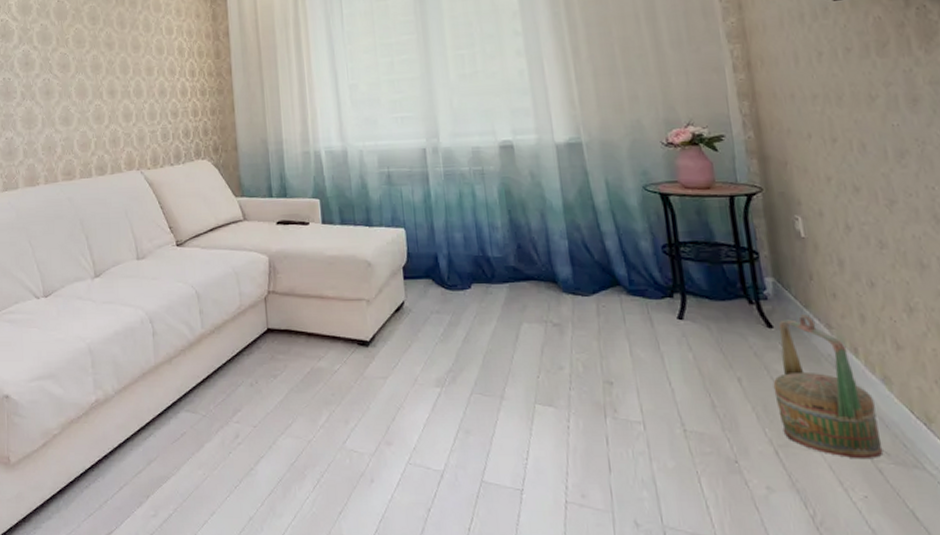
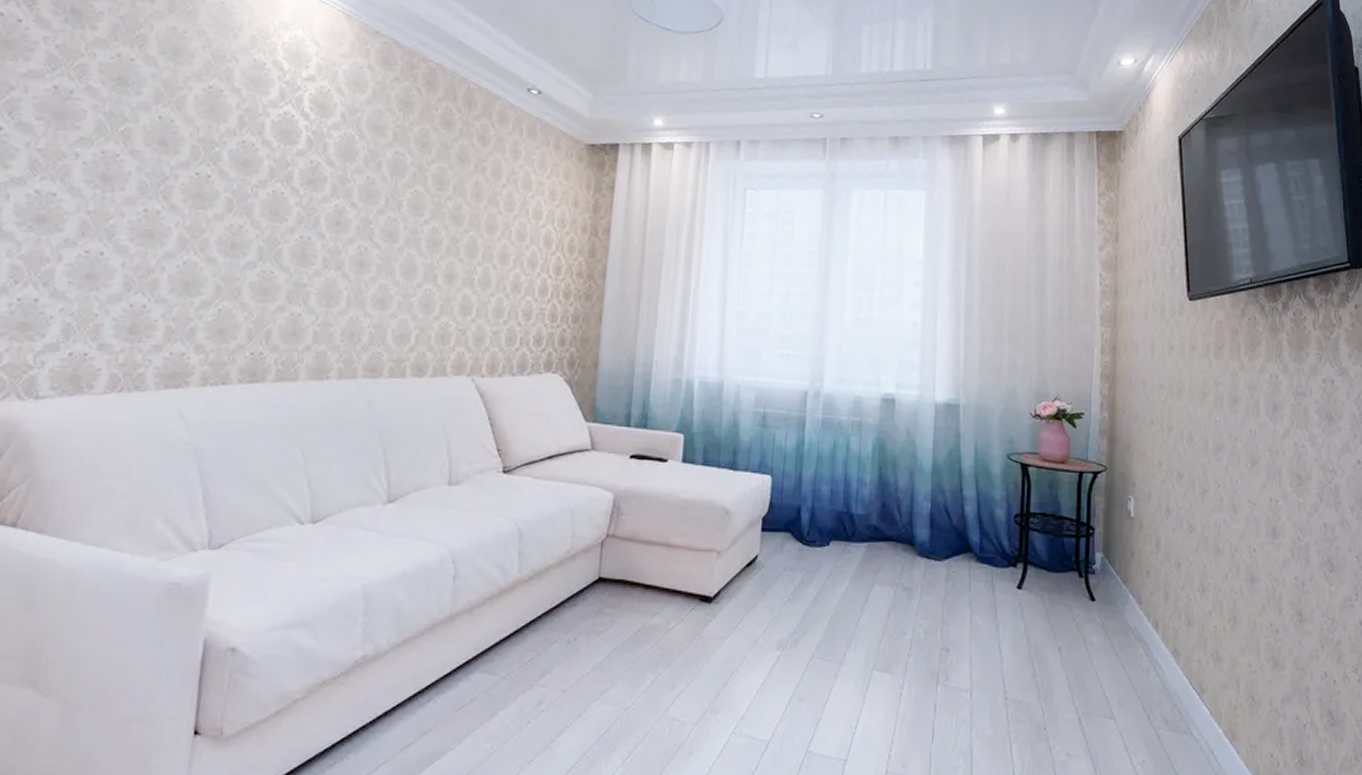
decorative basket: present [773,314,883,460] -> none [1086,589,1164,726]

